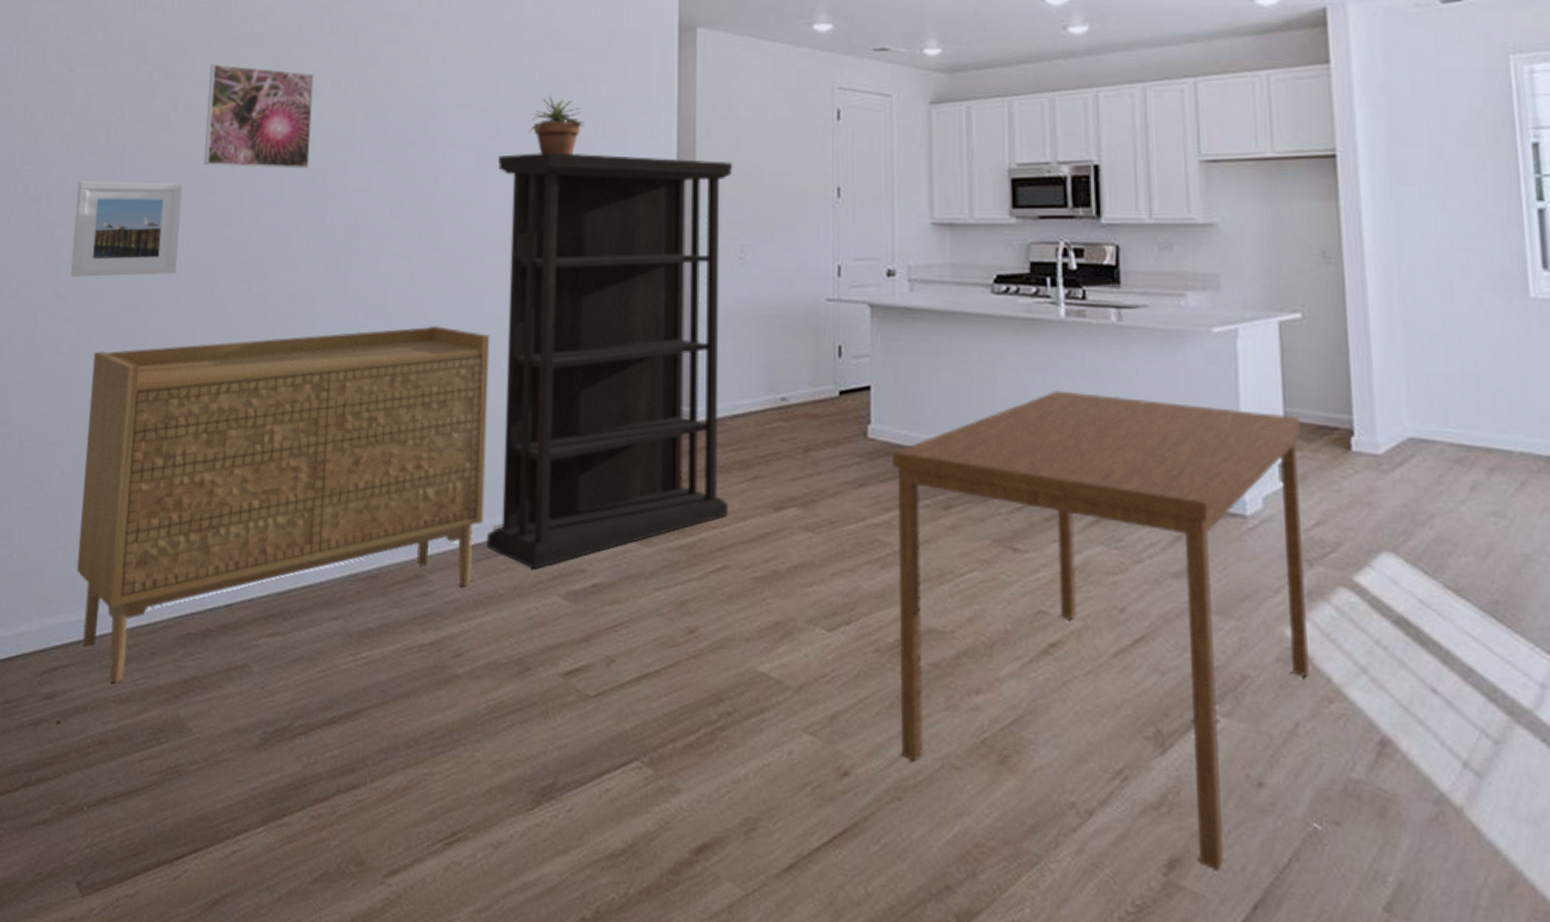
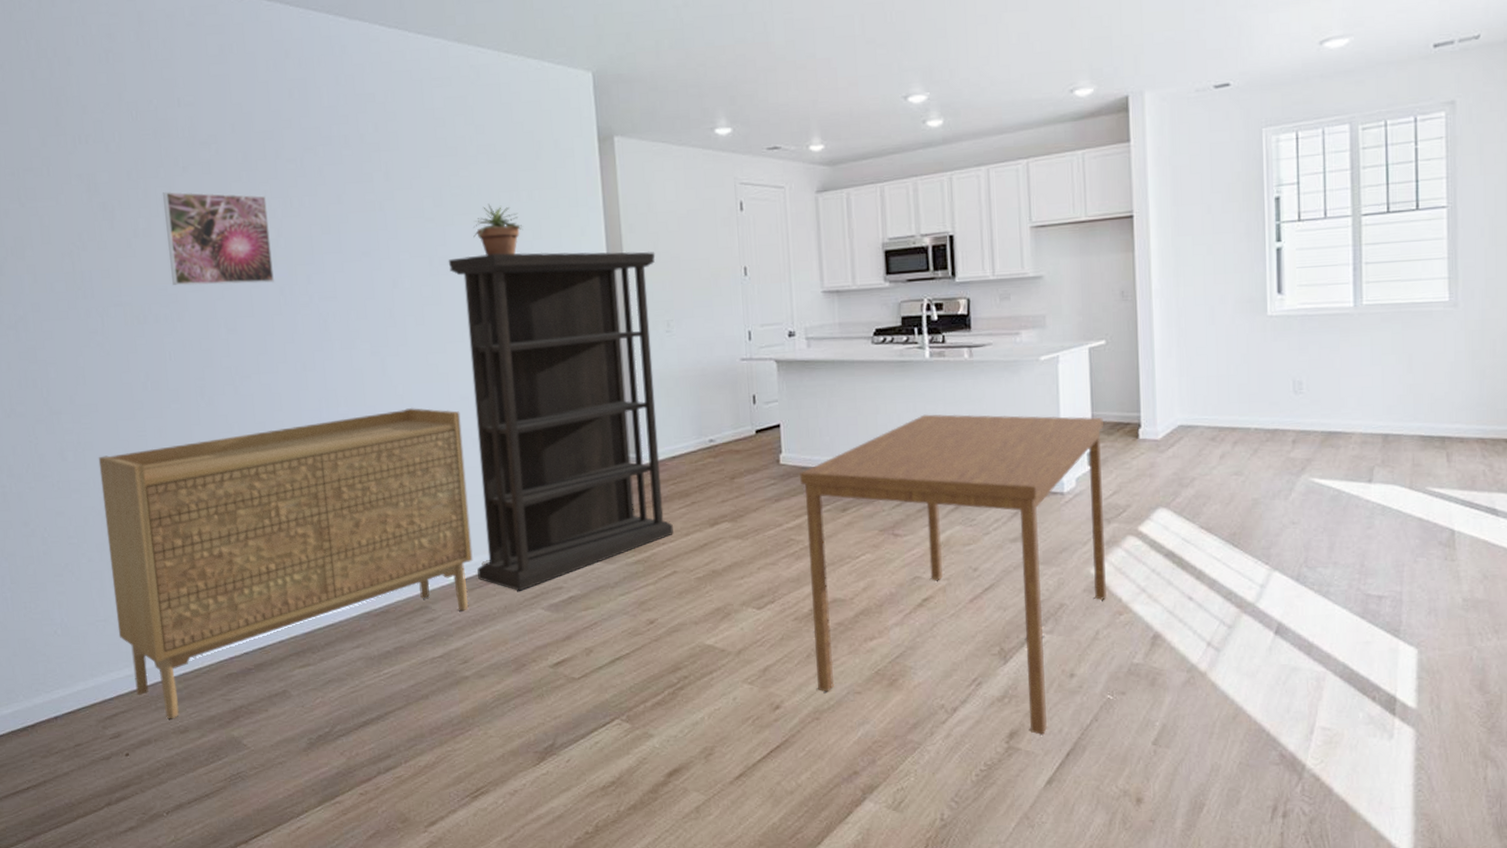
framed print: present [70,181,182,277] -> none [51,303,164,394]

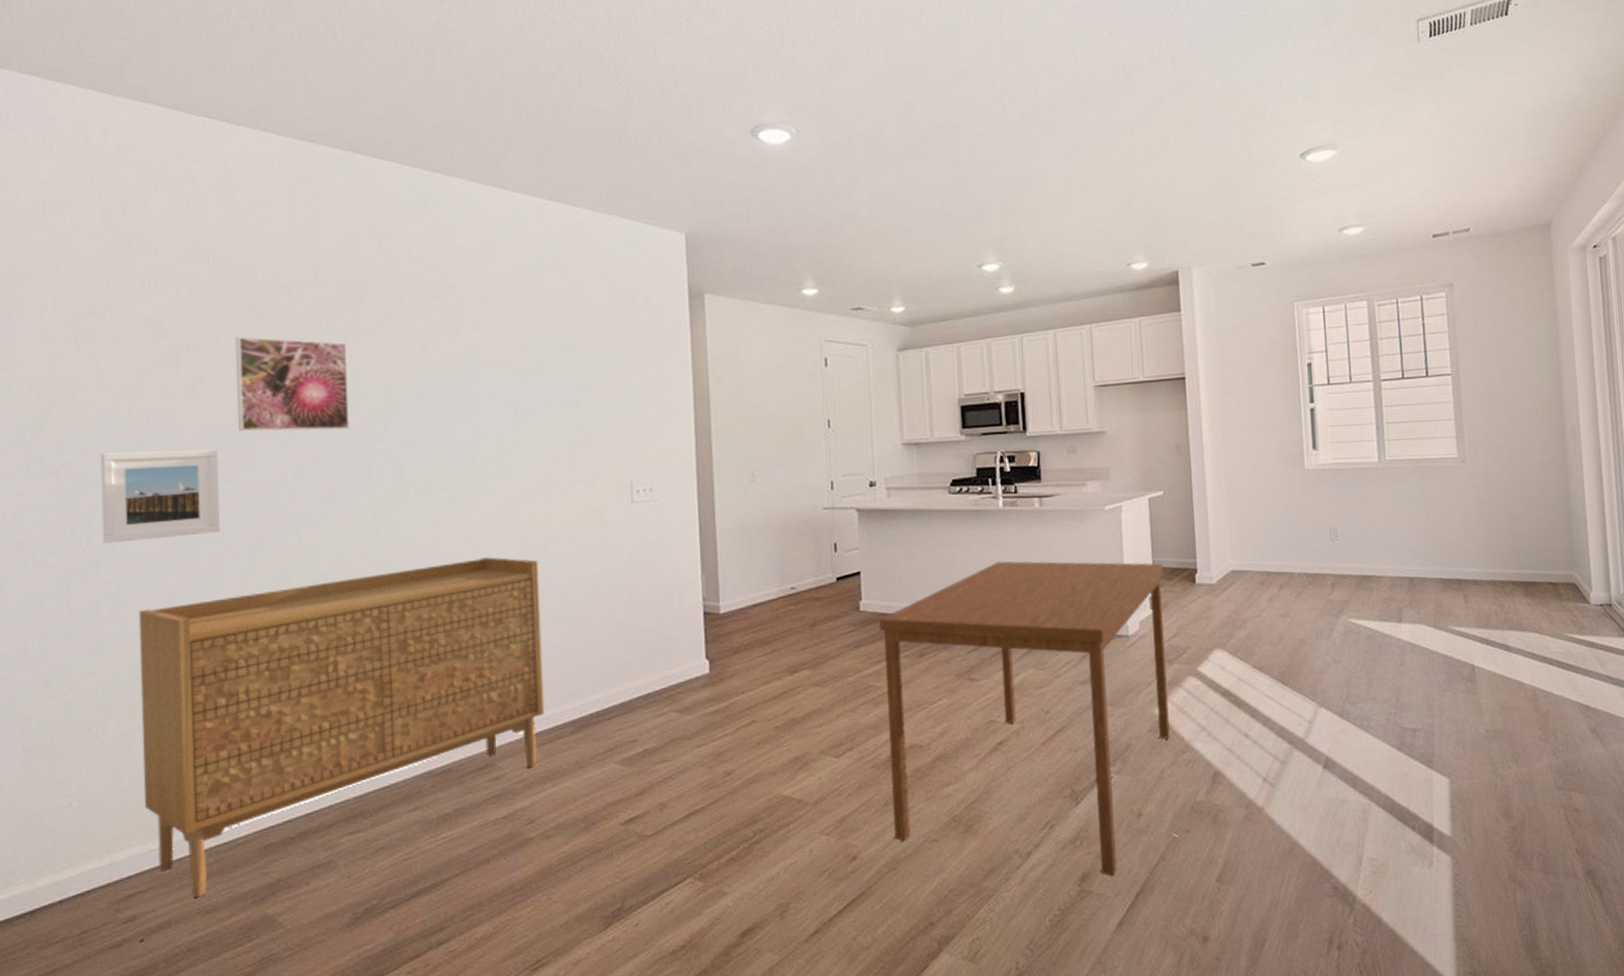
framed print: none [51,303,164,394] -> present [100,449,220,543]
bookcase: present [448,252,673,591] -> none [533,403,753,745]
potted plant: present [473,204,523,256] -> none [560,355,611,405]

